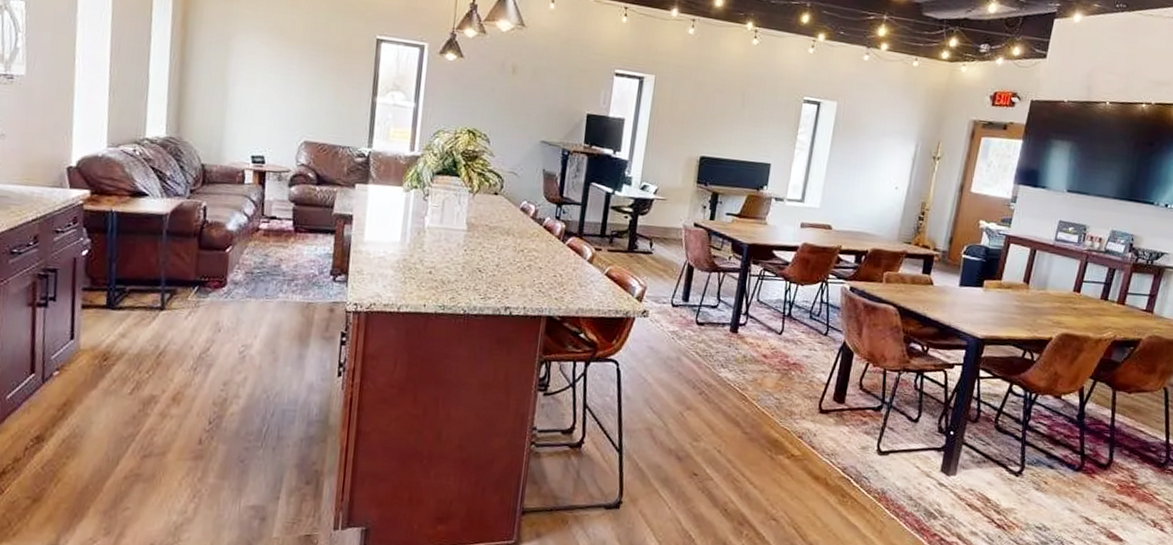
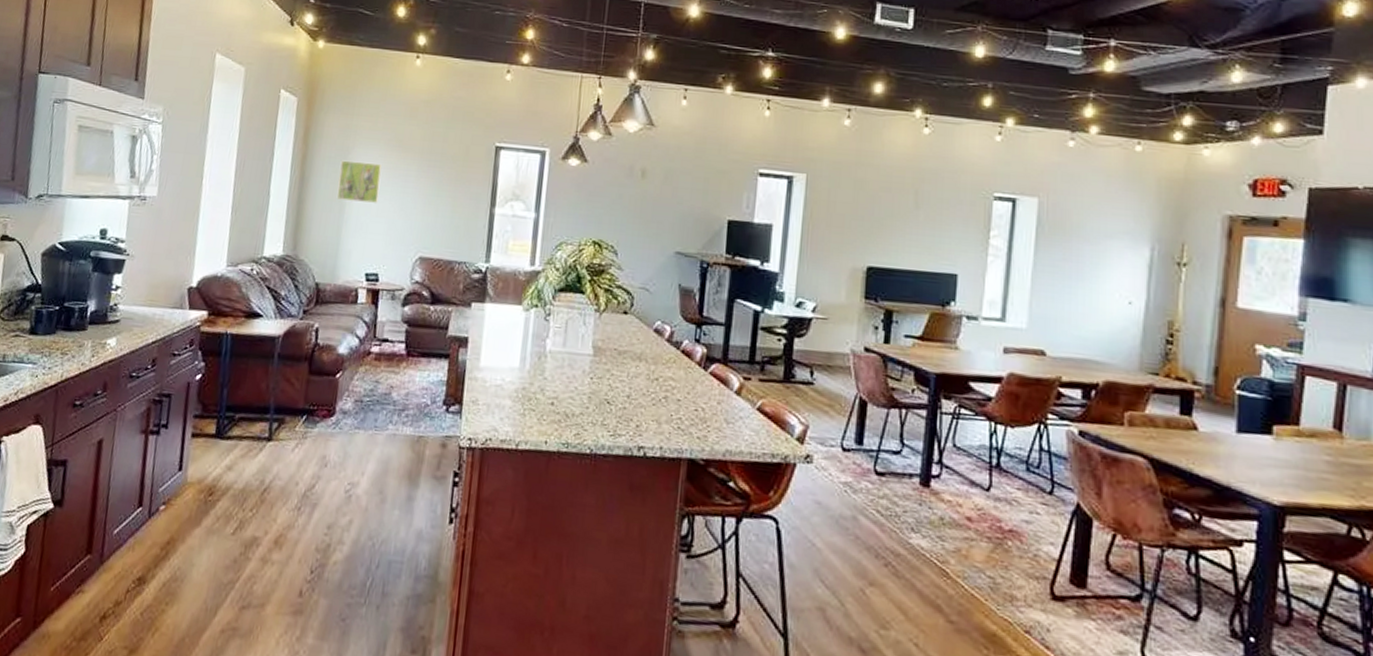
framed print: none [219,46,264,89] -> present [336,160,382,203]

